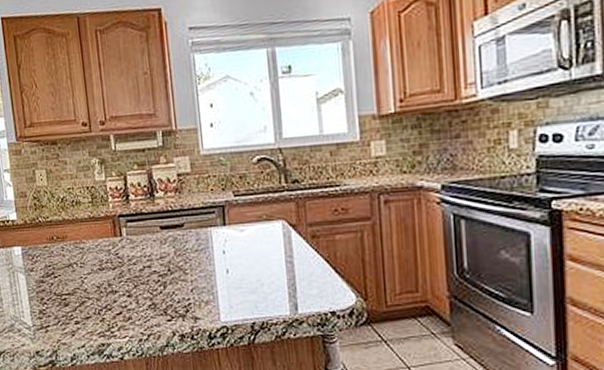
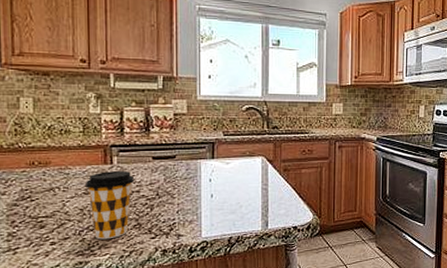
coffee cup: none [98,243,145,320] -> present [84,170,135,240]

